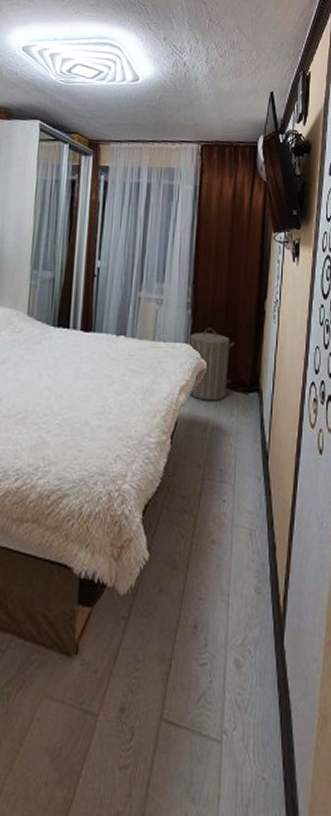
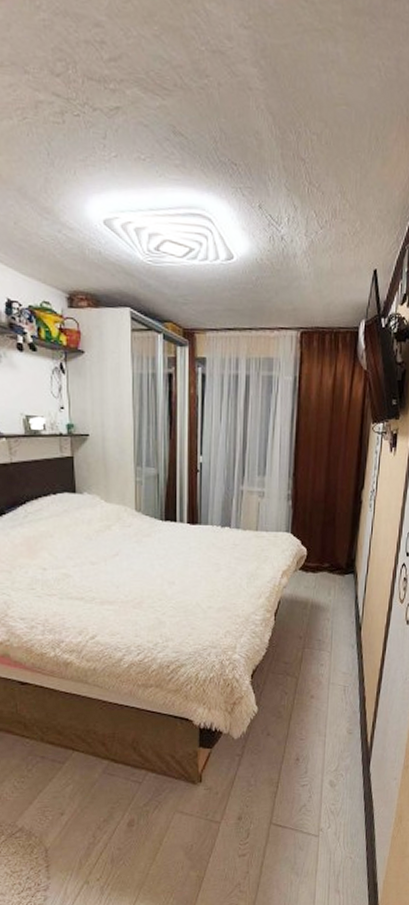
laundry hamper: present [186,328,235,401] -> none [287,517,333,583]

